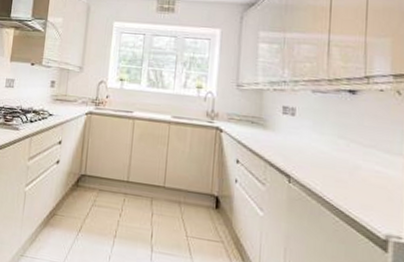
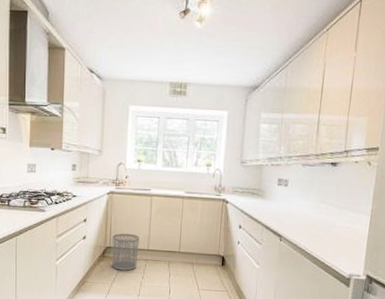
waste bin: none [86,160,119,205] -> present [112,233,140,271]

